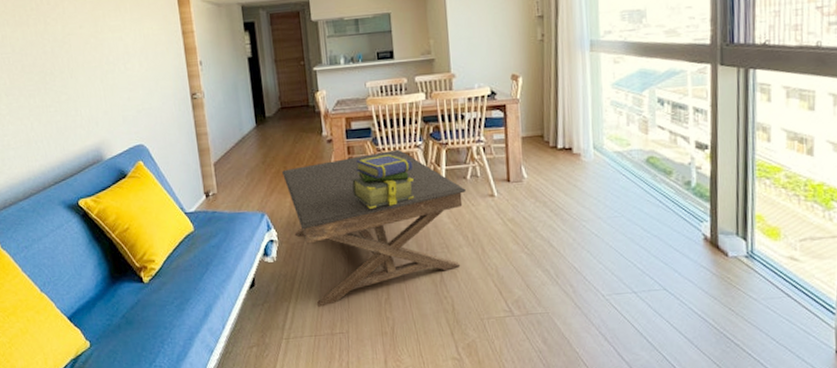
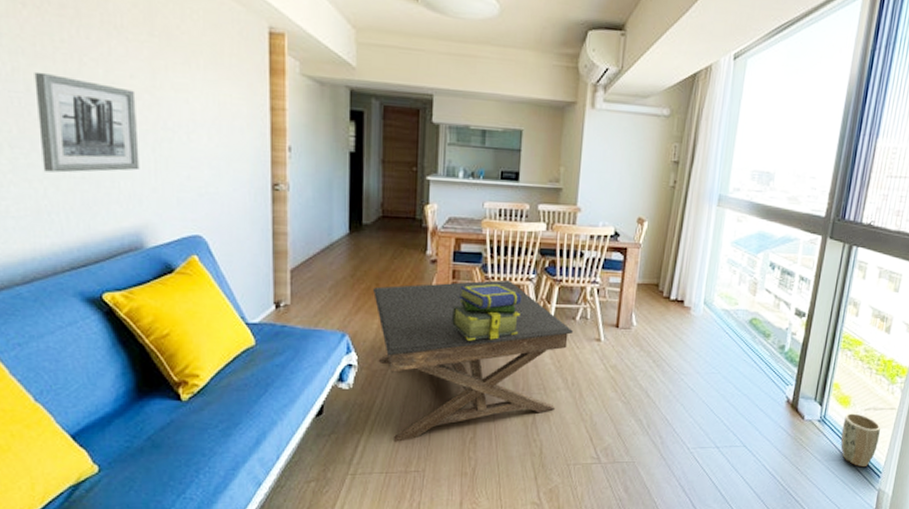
wall art: none [16,35,94,111] -> present [34,71,140,173]
plant pot: none [775,245,824,304] -> present [840,413,881,468]

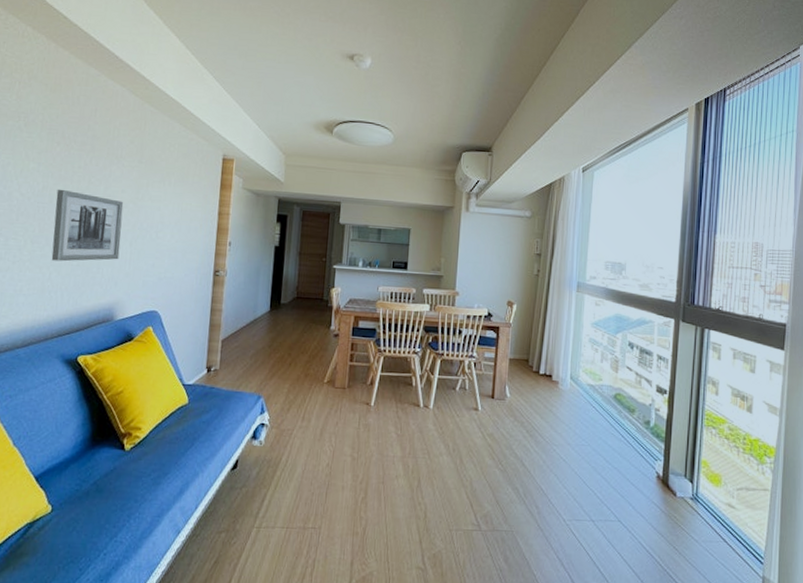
coffee table: present [373,279,573,442] -> none [286,352,453,498]
stack of books: present [452,283,521,341] -> none [349,355,408,406]
plant pot: present [840,413,881,468] -> none [715,492,756,552]

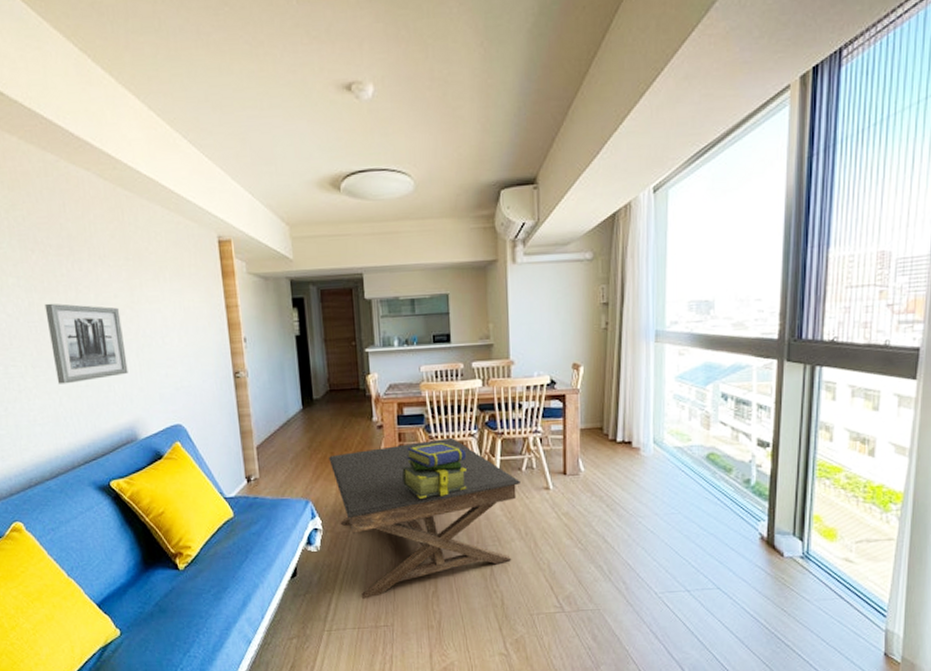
coffee table: none [286,352,453,498] -> present [329,437,520,599]
stack of books: none [349,355,408,406] -> present [402,442,467,499]

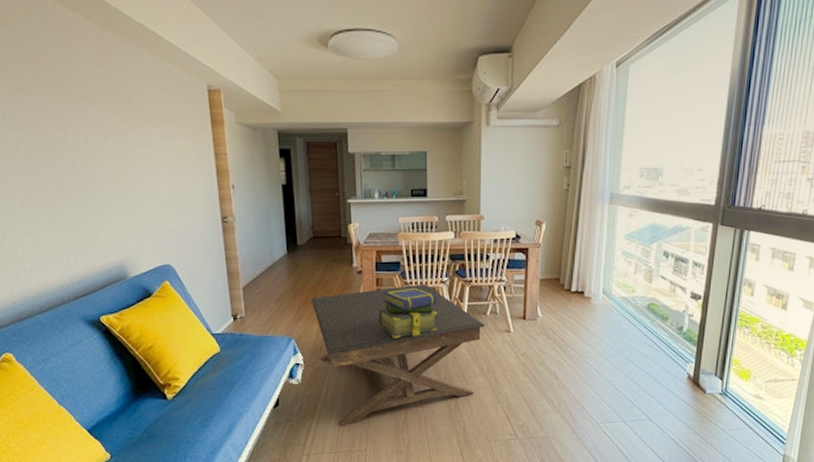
wall art: present [44,303,128,384] -> none [32,143,118,223]

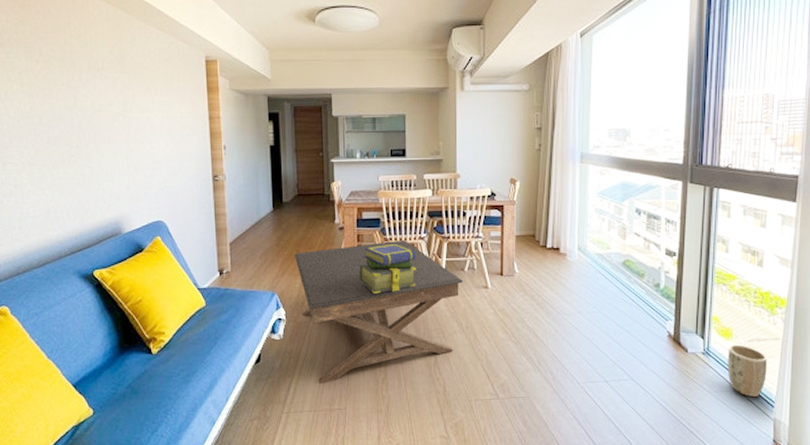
plant pot: none [743,385,782,435] -> present [727,345,767,398]

